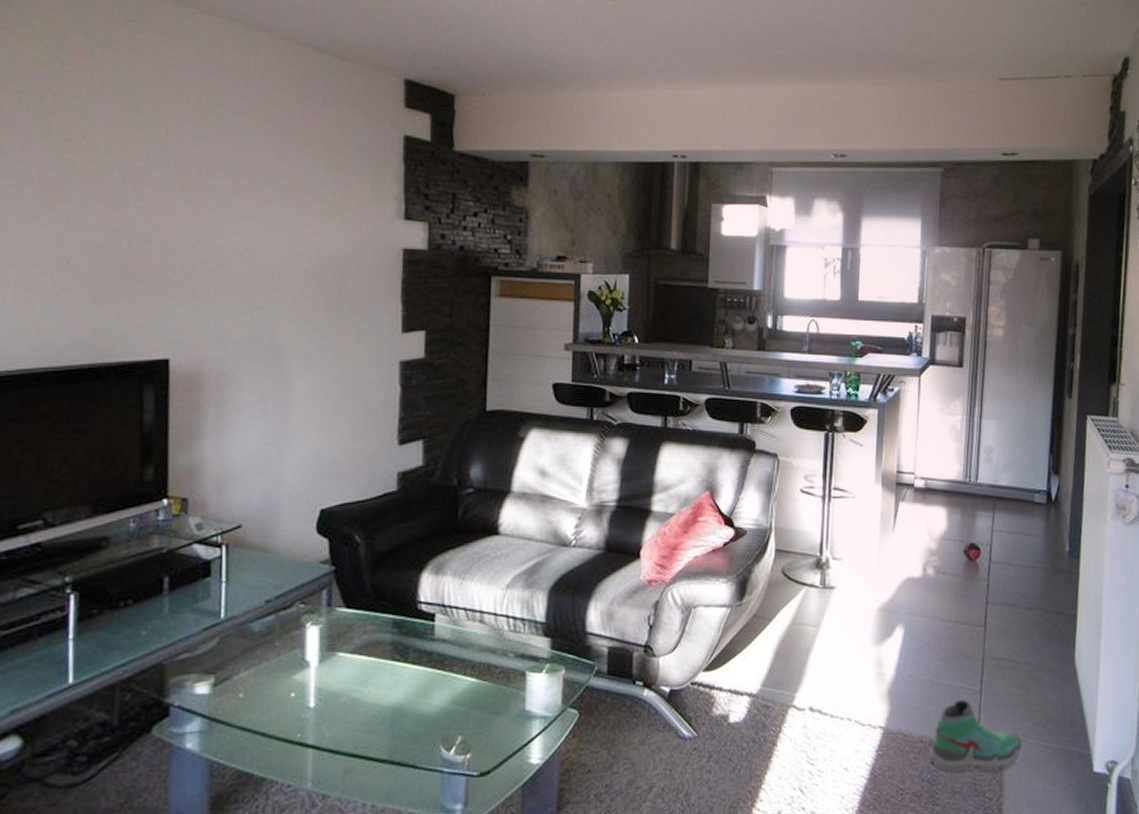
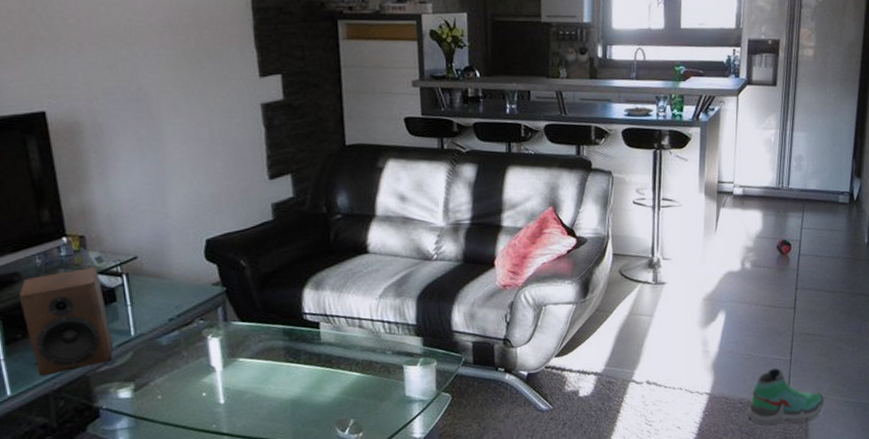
speaker: none [103,535,200,662] -> present [18,267,114,376]

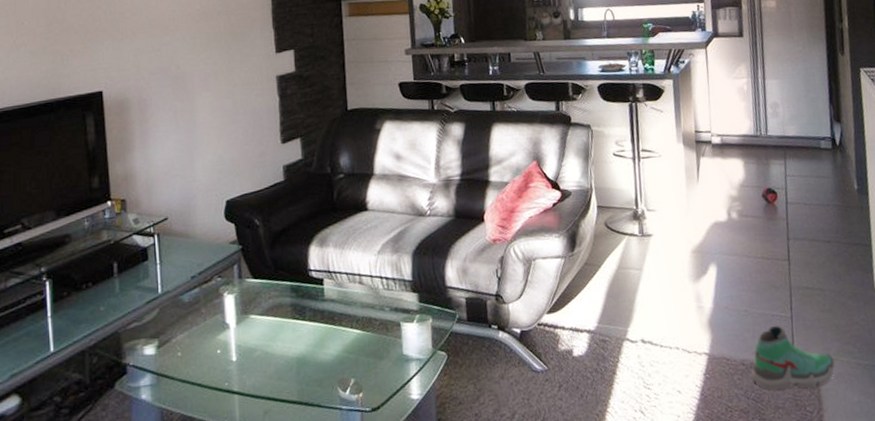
speaker: present [18,267,114,376] -> none [68,228,143,333]

